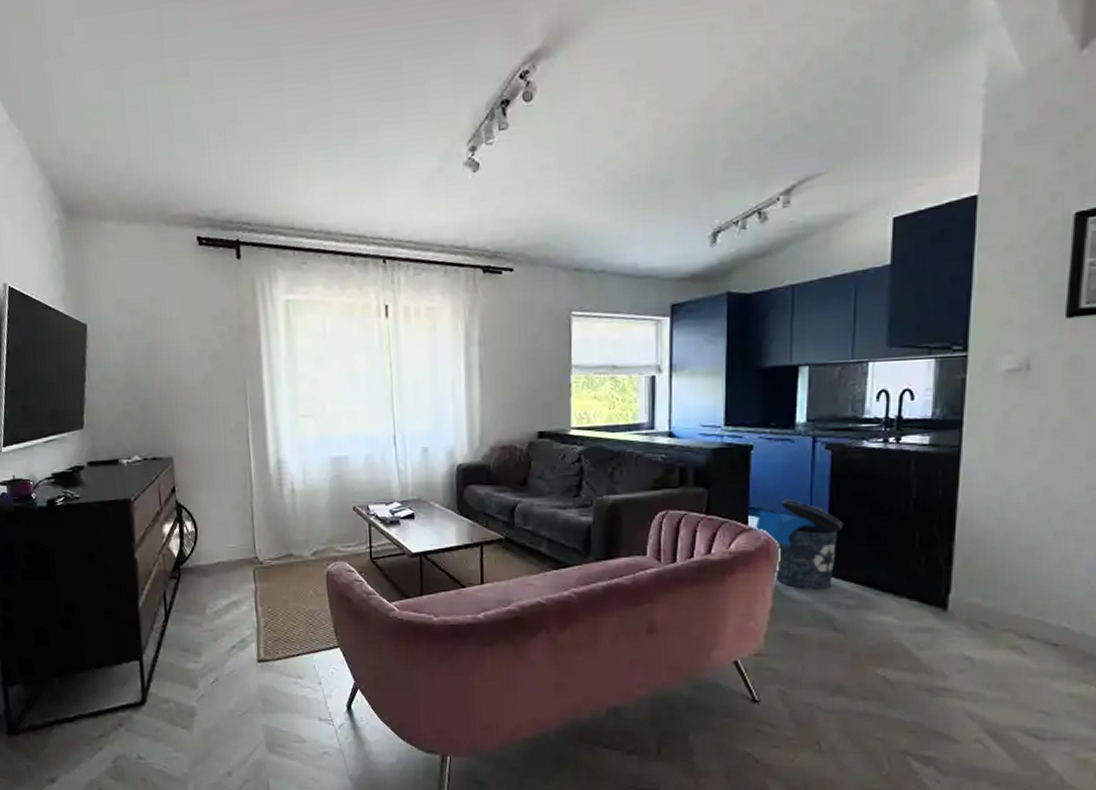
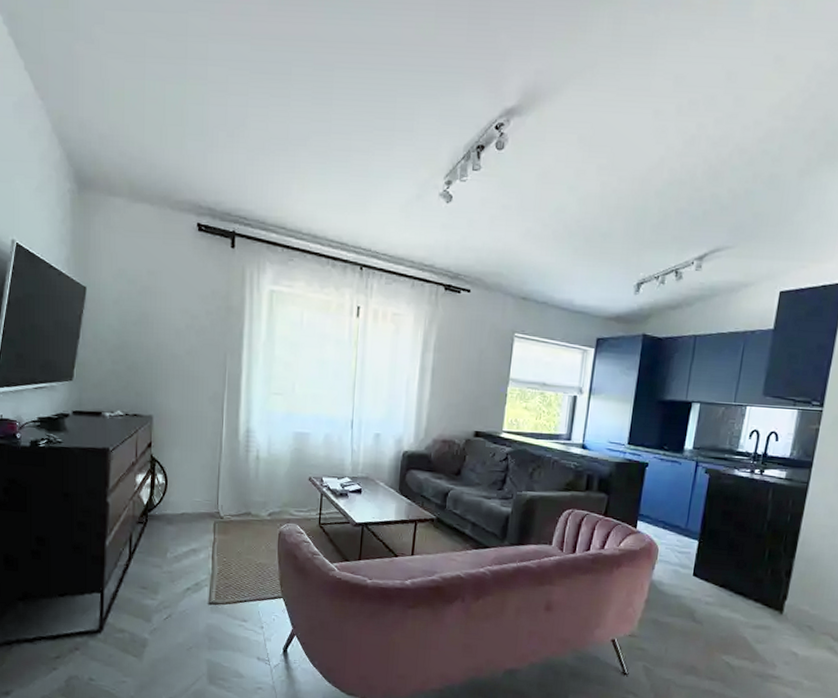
trash bin: present [755,498,843,591] -> none [641,510,712,588]

